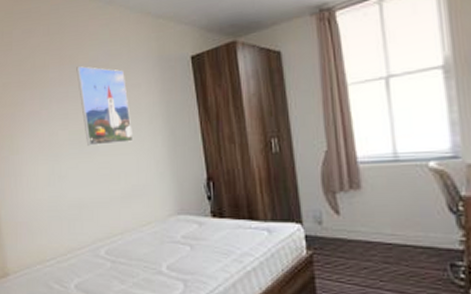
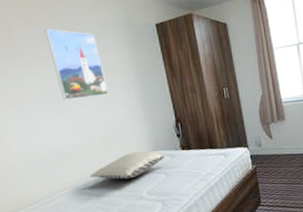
pillow: none [107,213,191,247] -> present [90,151,165,180]

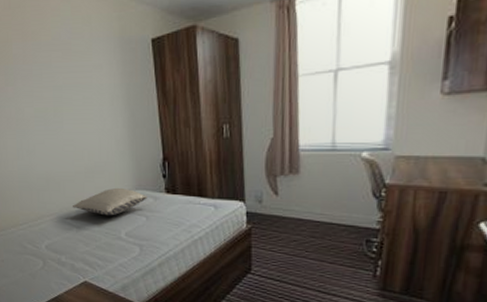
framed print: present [44,29,109,100] -> none [39,44,96,123]

